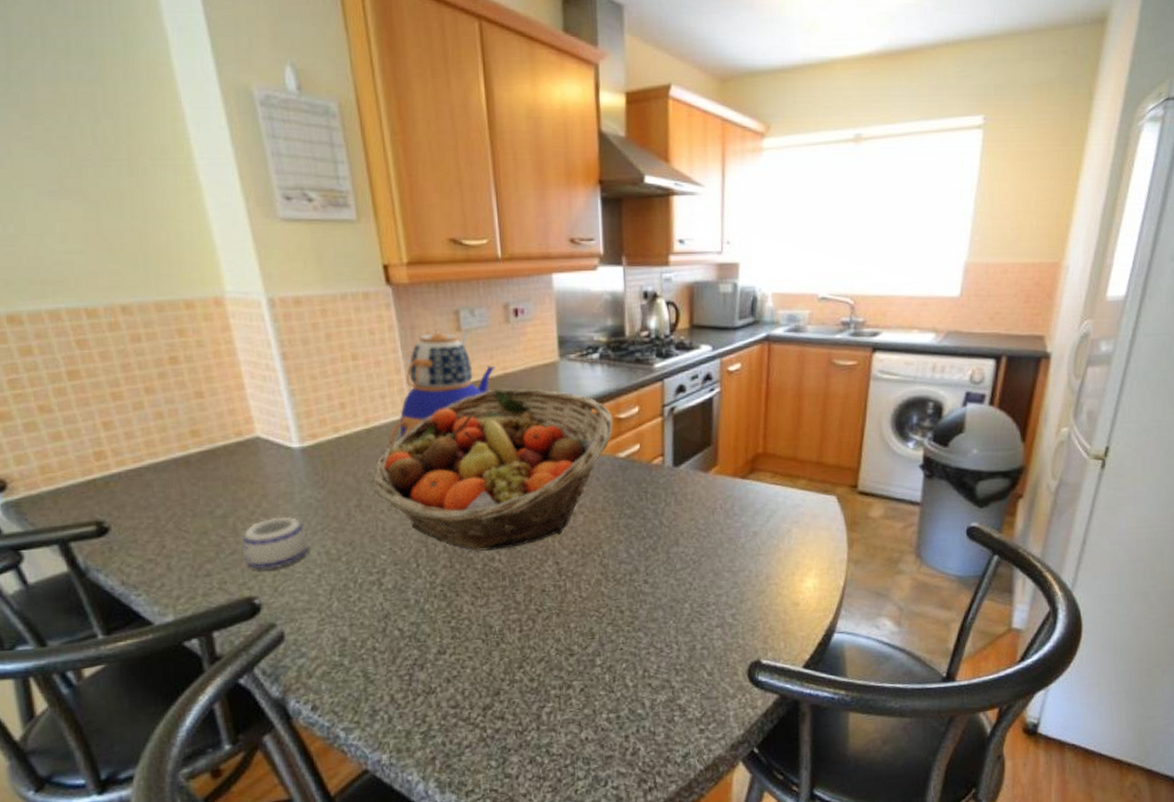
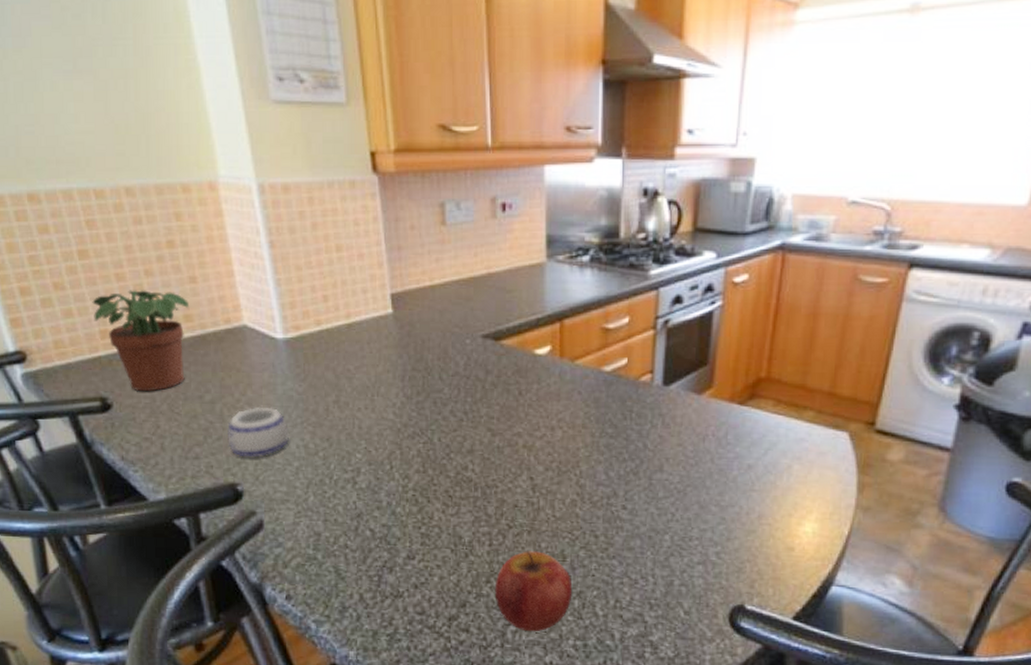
potted plant: none [84,408,197,512] -> present [92,290,190,392]
fruit basket: present [373,388,613,551] -> none [352,289,600,459]
teapot: present [388,327,495,447] -> none [367,220,479,344]
apple: none [527,631,603,711] -> present [494,549,573,632]

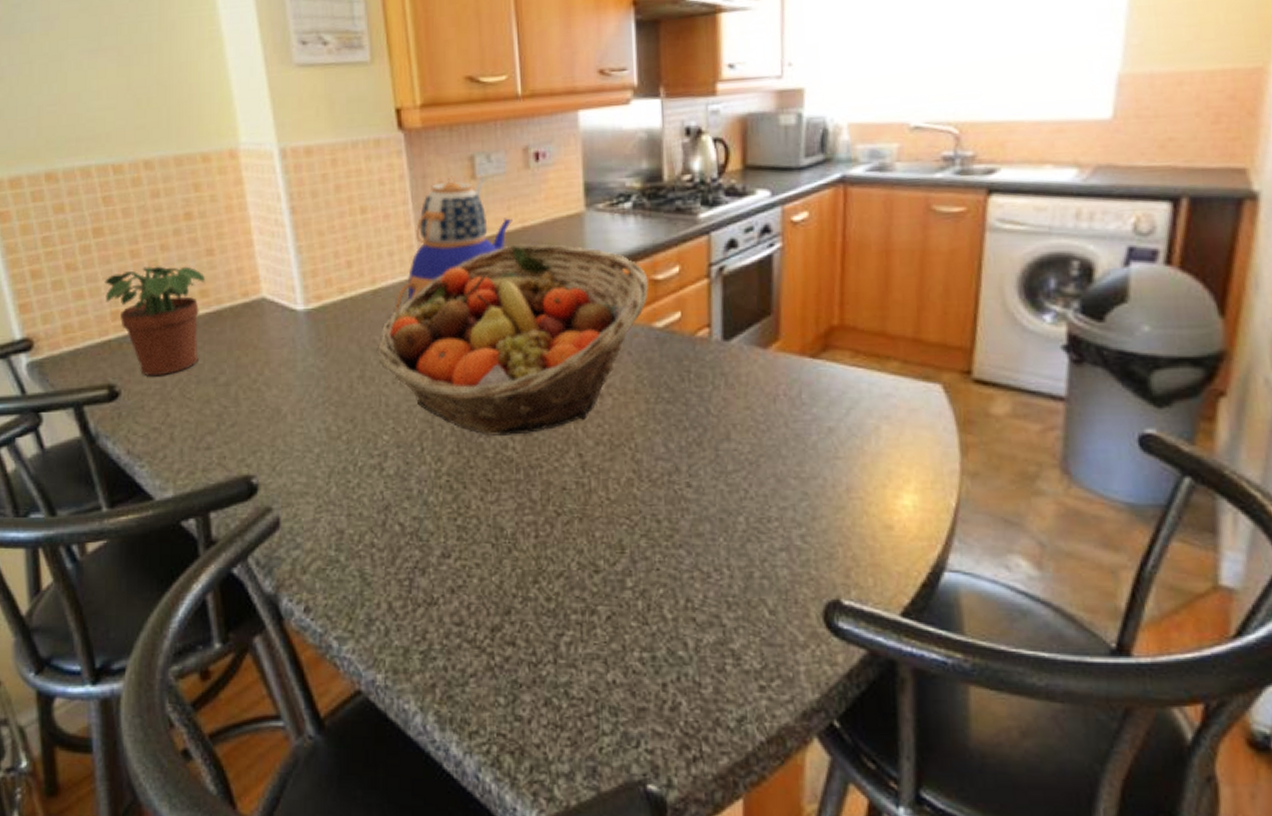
mug: present [227,406,290,458] -> none [243,386,310,445]
fruit basket: none [352,289,600,459] -> present [378,244,649,436]
teapot: none [367,220,479,344] -> present [394,175,513,311]
apple: present [494,549,573,632] -> none [543,540,635,643]

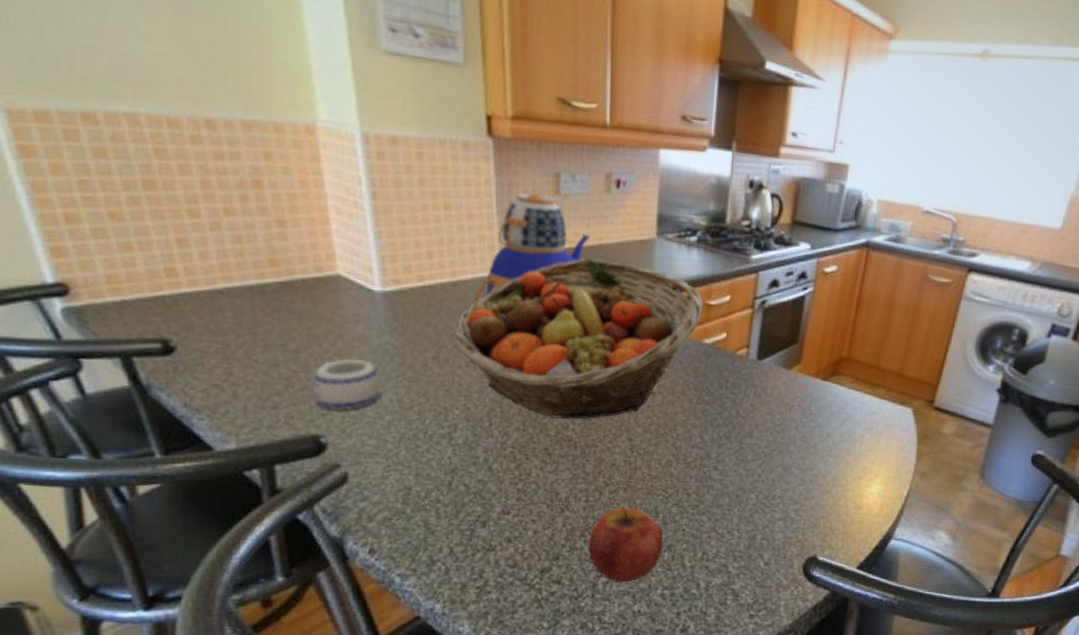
potted plant: present [104,266,206,377] -> none [157,228,276,336]
mug: none [243,386,310,445] -> present [312,358,383,410]
apple: none [543,540,635,643] -> present [588,506,664,583]

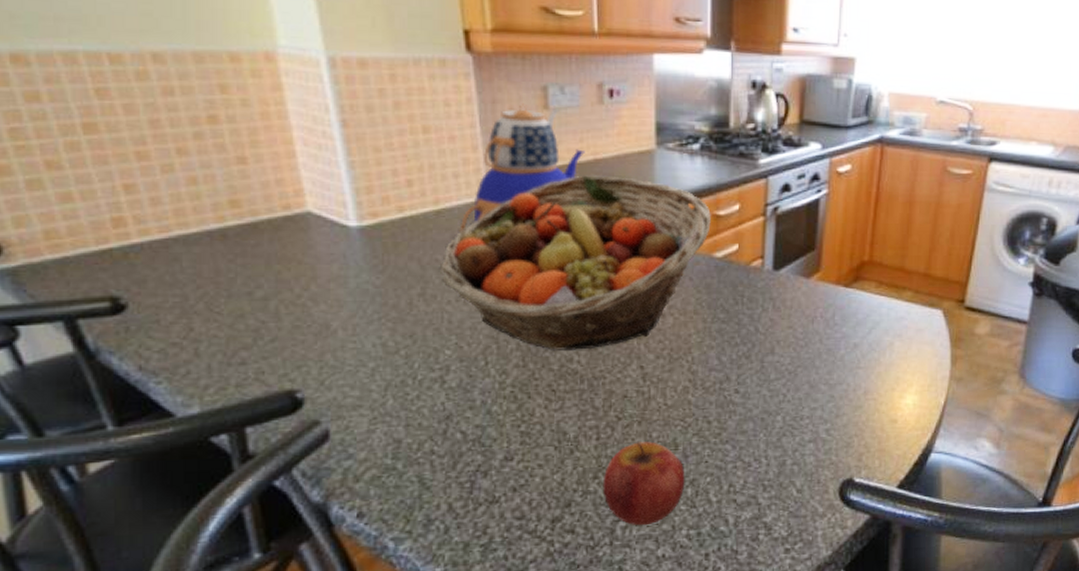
mug: present [312,358,383,410] -> none [284,302,364,360]

